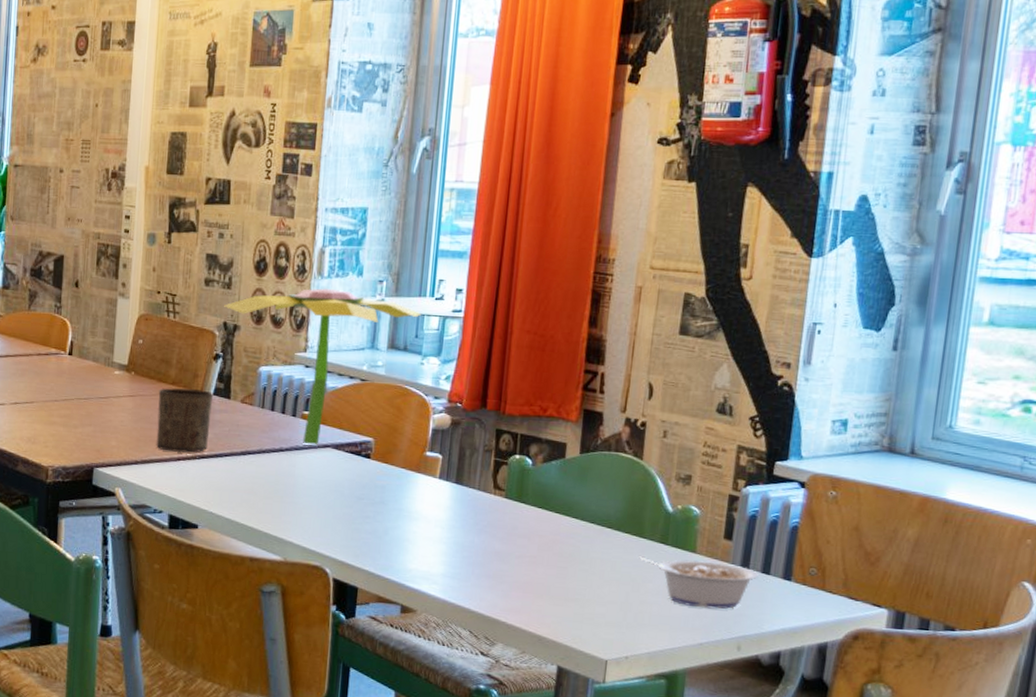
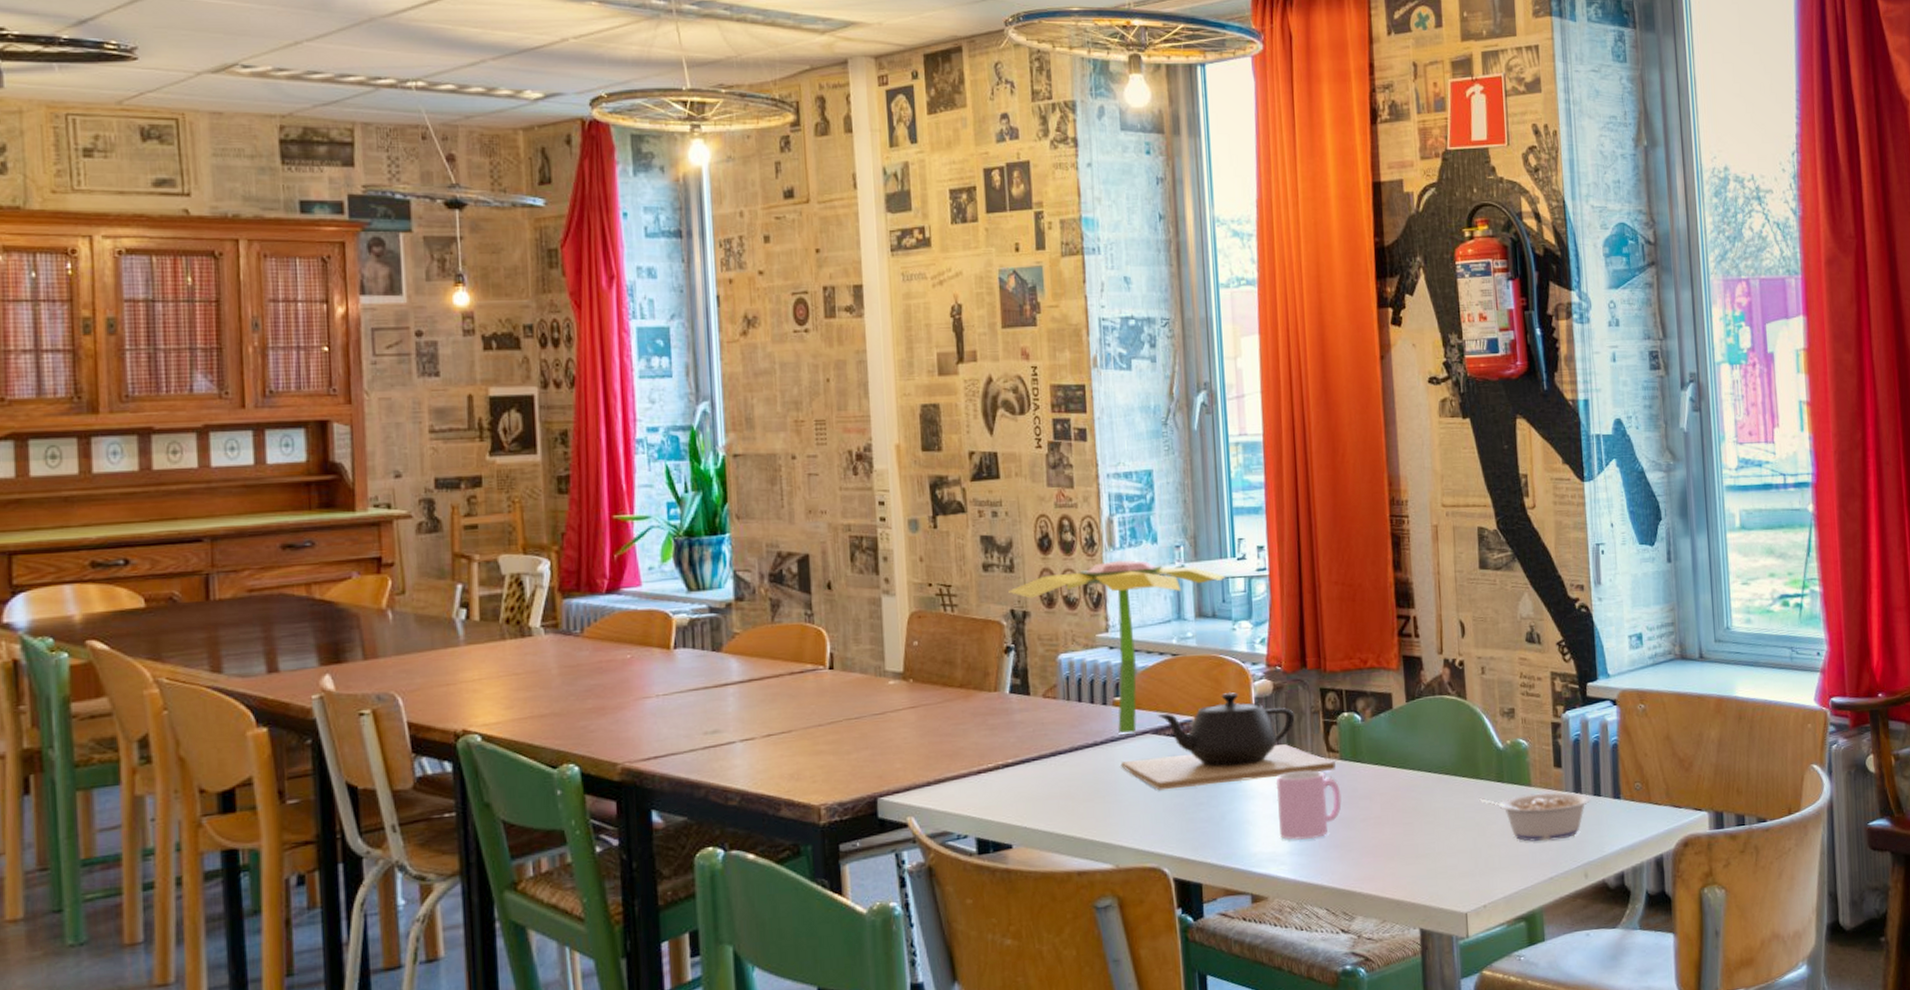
cup: present [156,387,214,453] -> none [944,689,1011,765]
teapot: none [300,420,500,507] -> present [1120,691,1336,791]
cup: none [436,502,501,567] -> present [1275,770,1342,840]

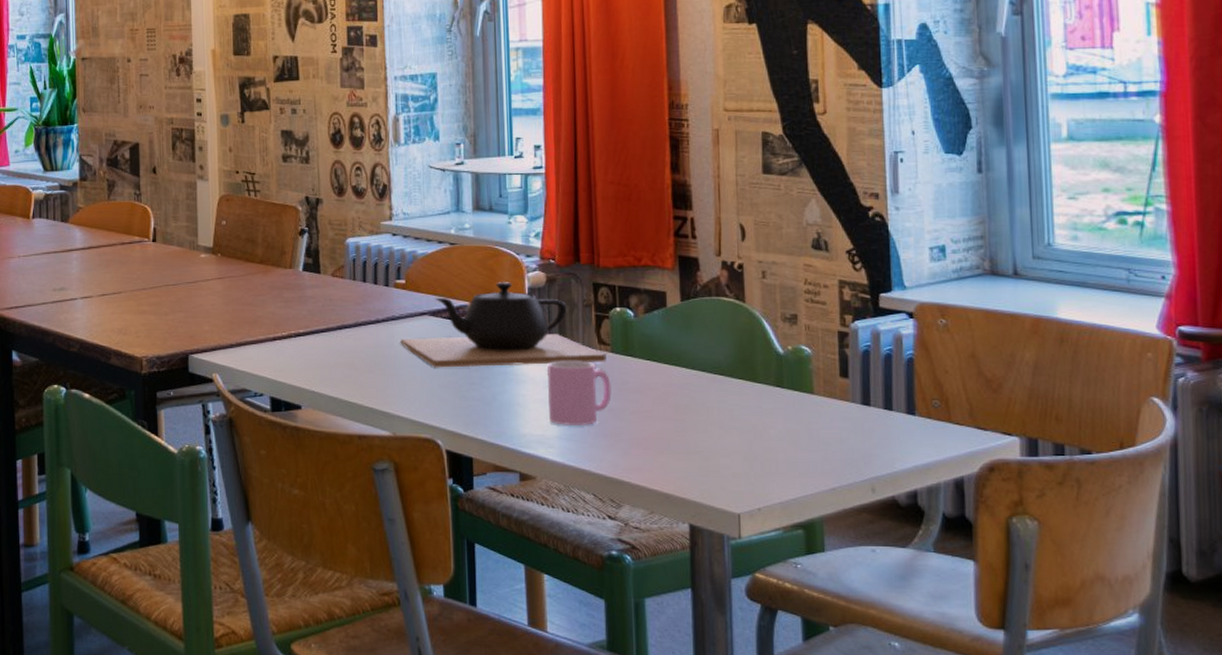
flower: present [1008,560,1226,734] -> none [304,155,503,314]
legume: present [1479,792,1591,842] -> none [756,402,881,451]

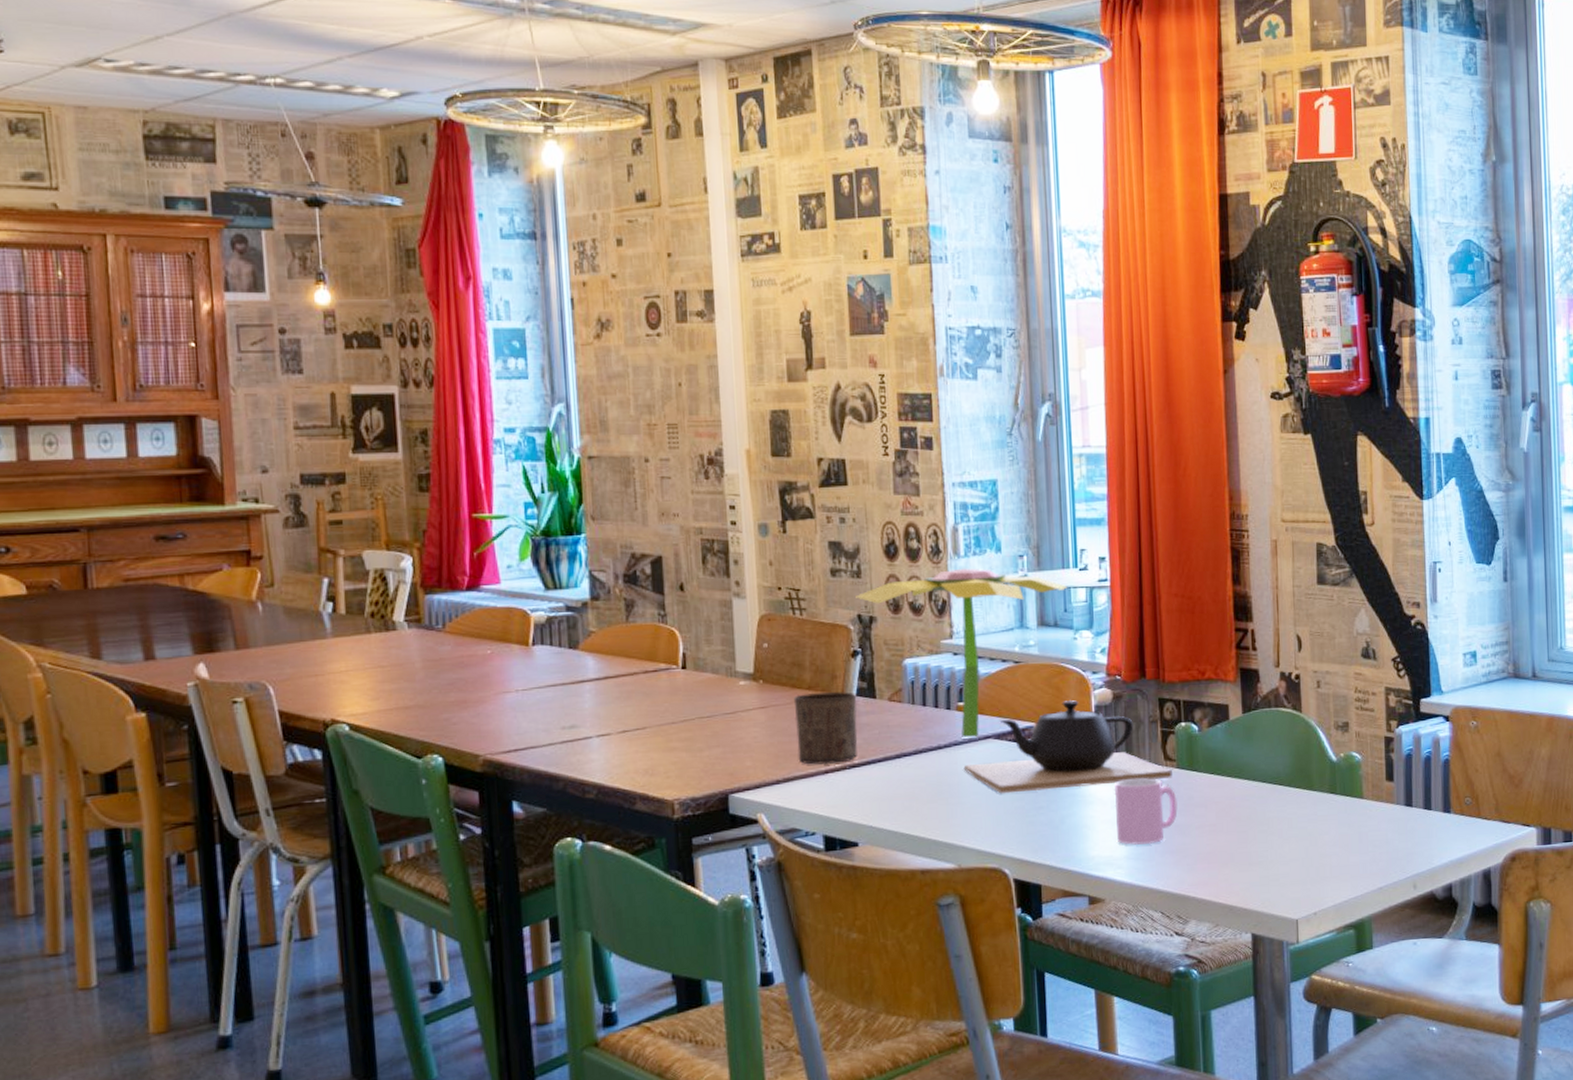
cup: none [247,266,303,332] -> present [793,692,858,765]
flower: none [304,155,503,314] -> present [856,568,1068,738]

